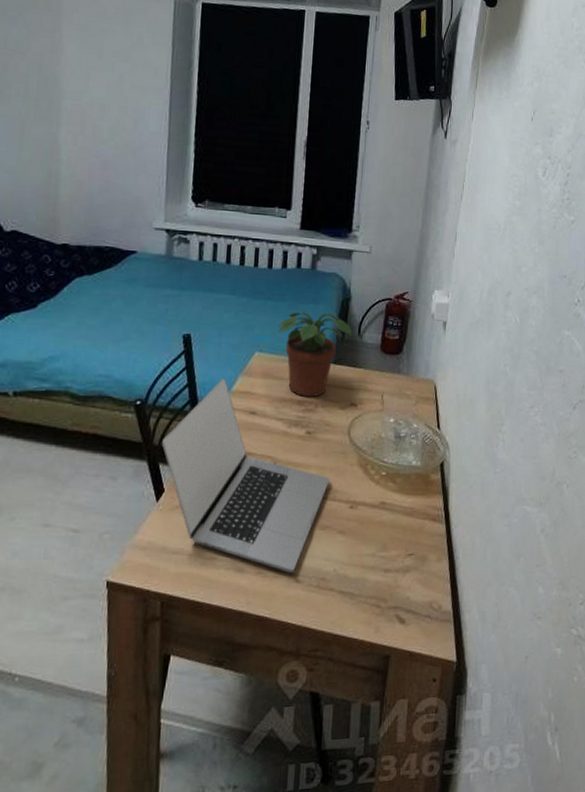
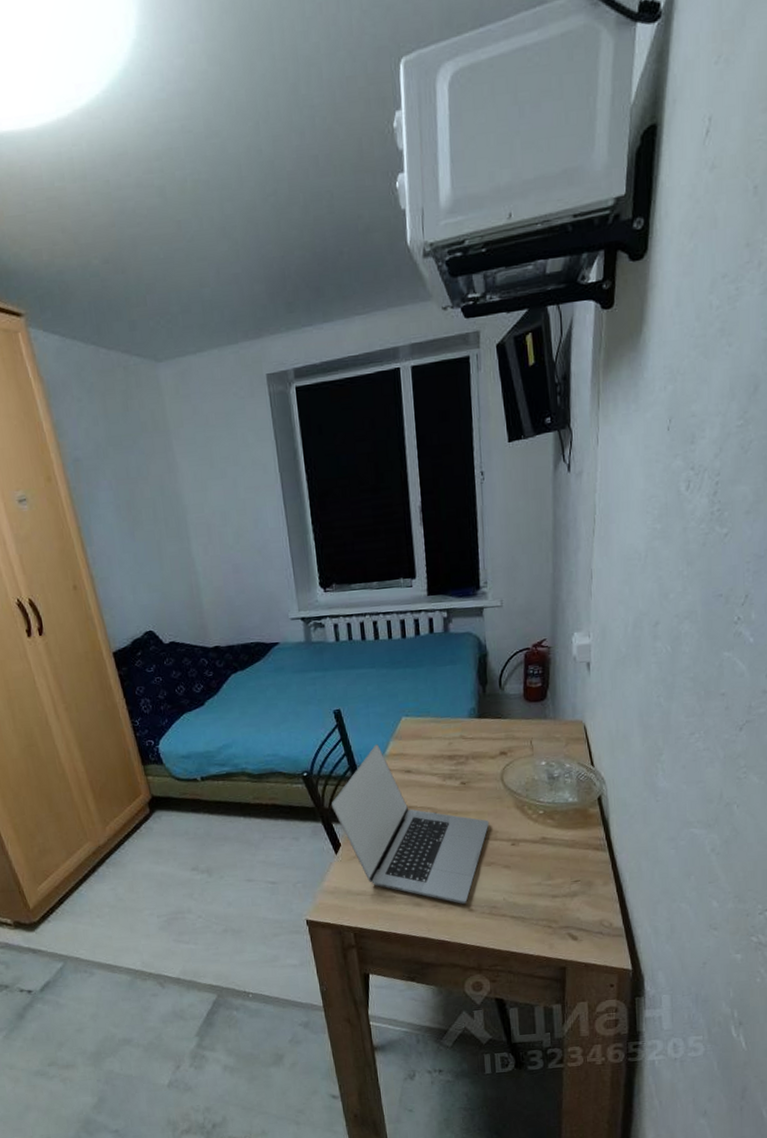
potted plant: present [277,311,352,397] -> none [419,670,493,752]

